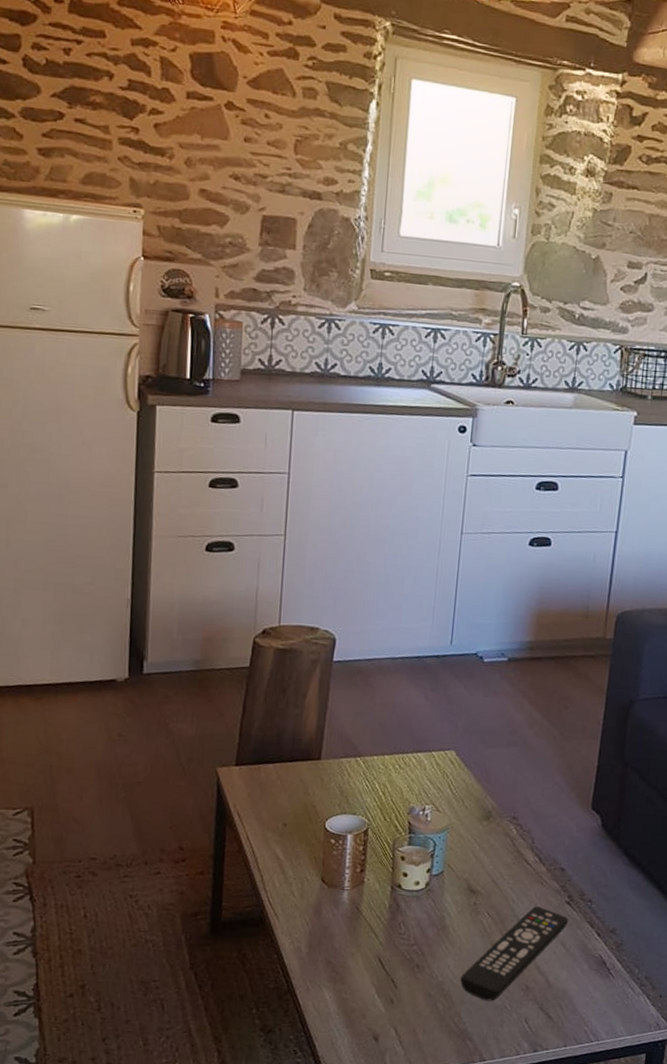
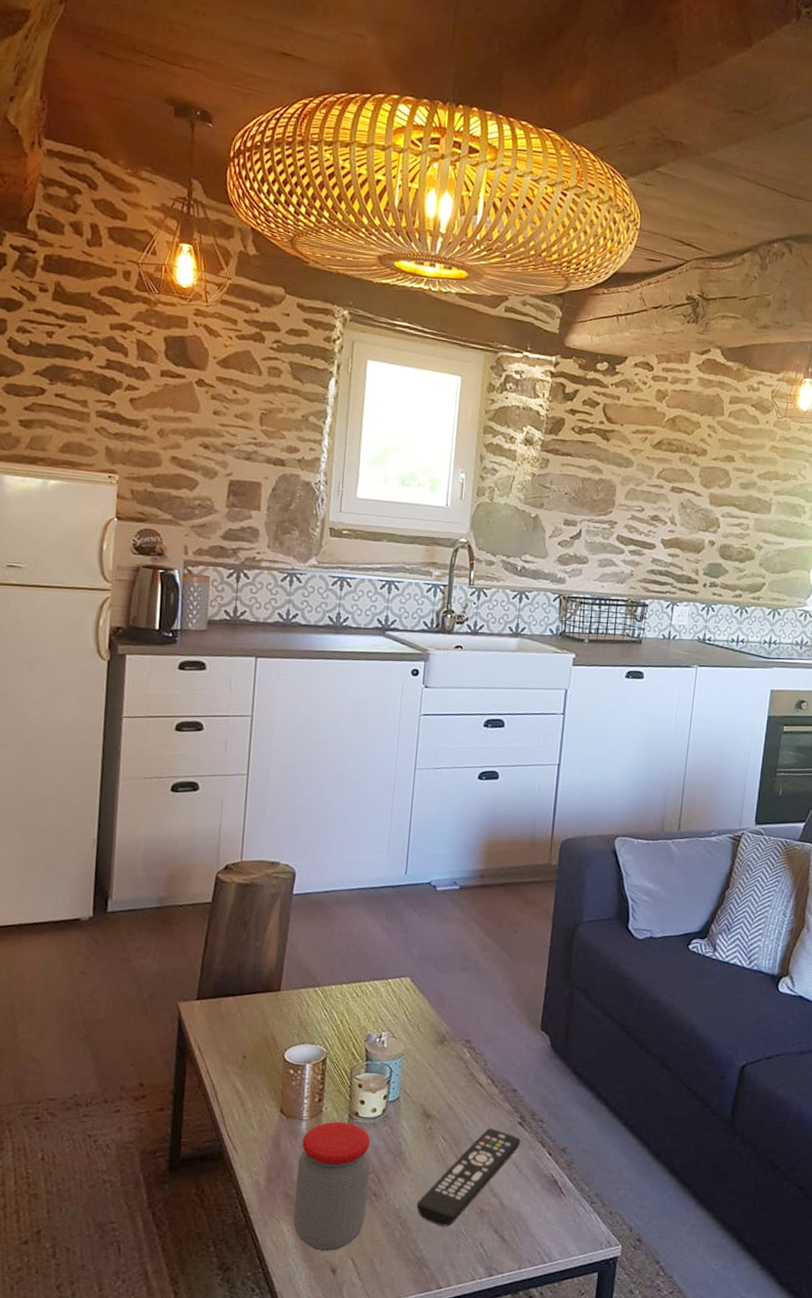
jar: none [335,892,414,1019] -> present [293,1121,371,1251]

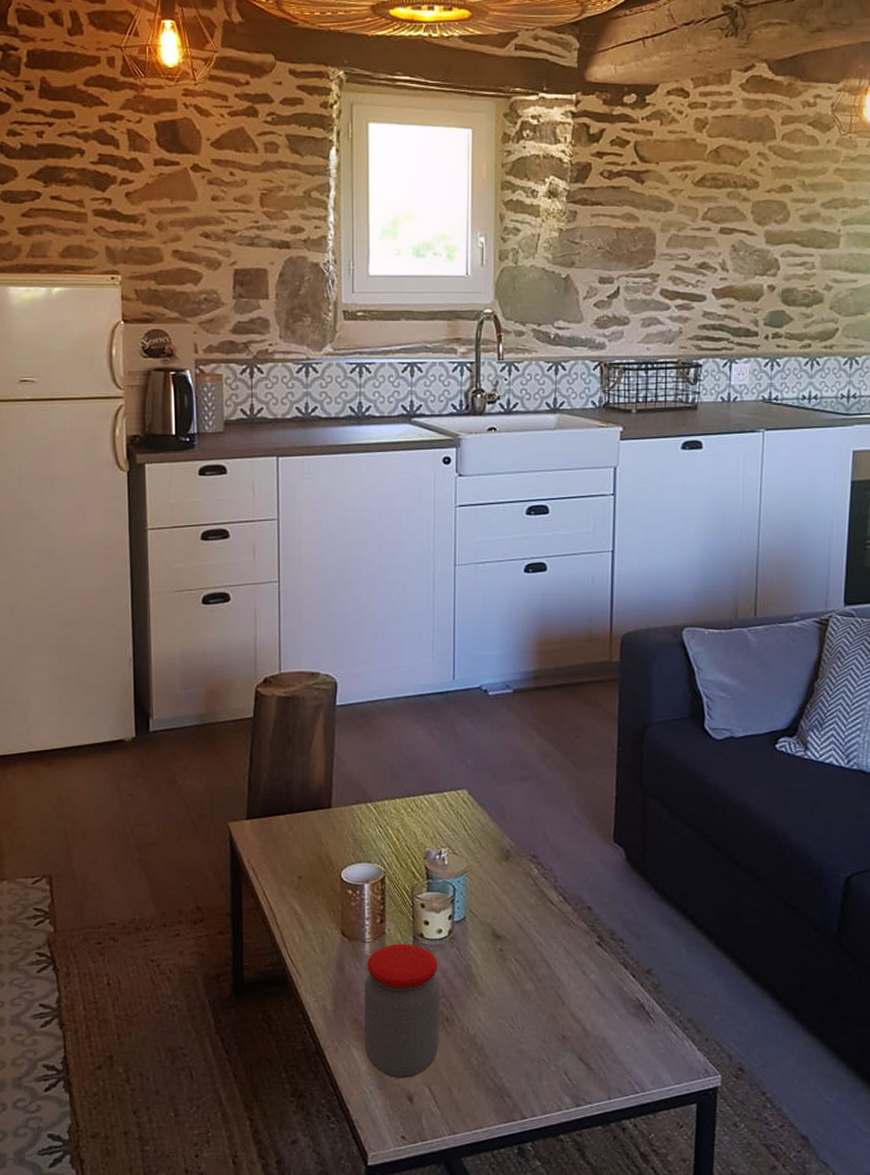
remote control: present [416,1128,521,1226] -> none [492,949,601,1053]

